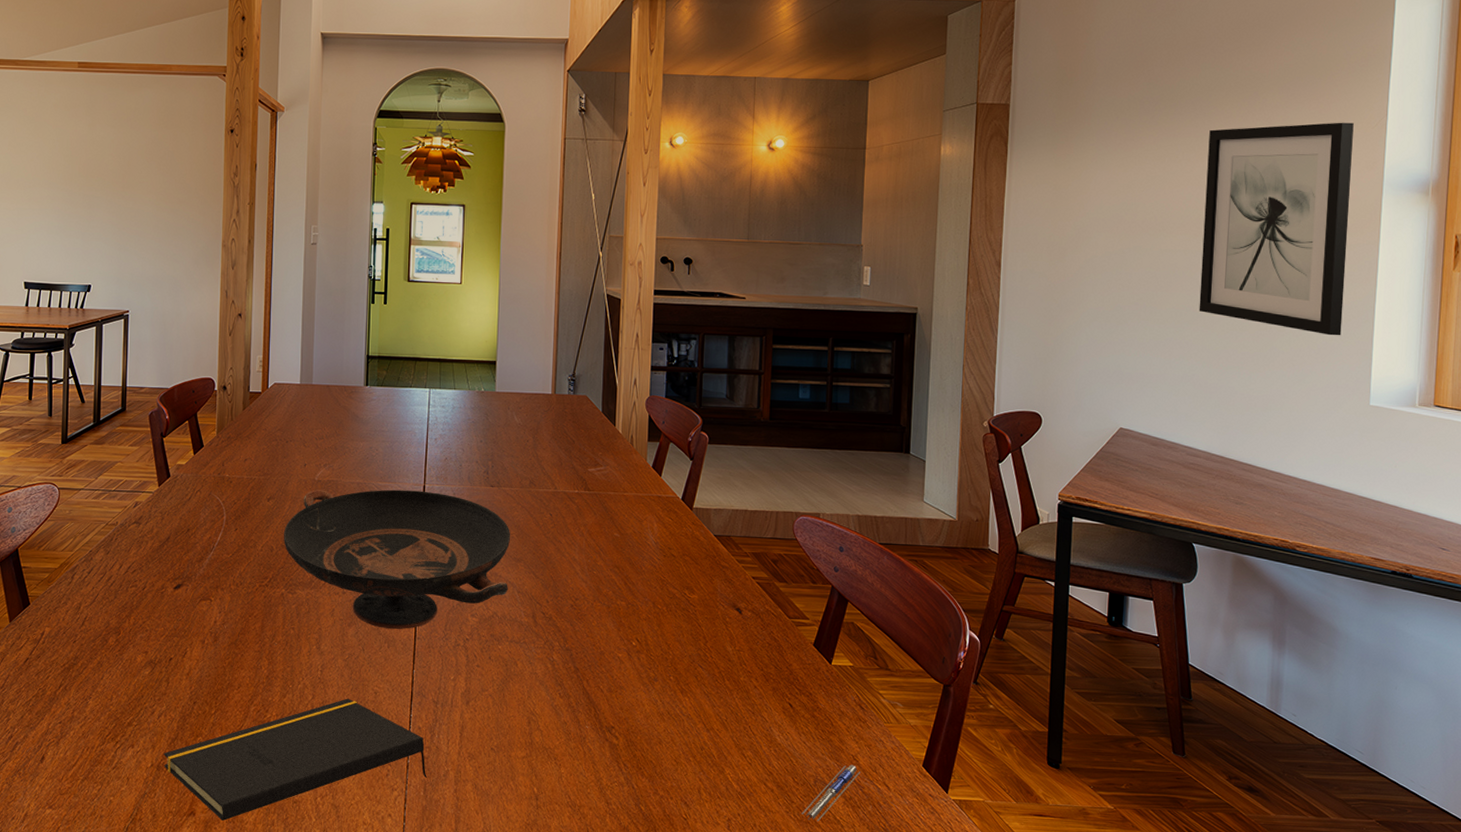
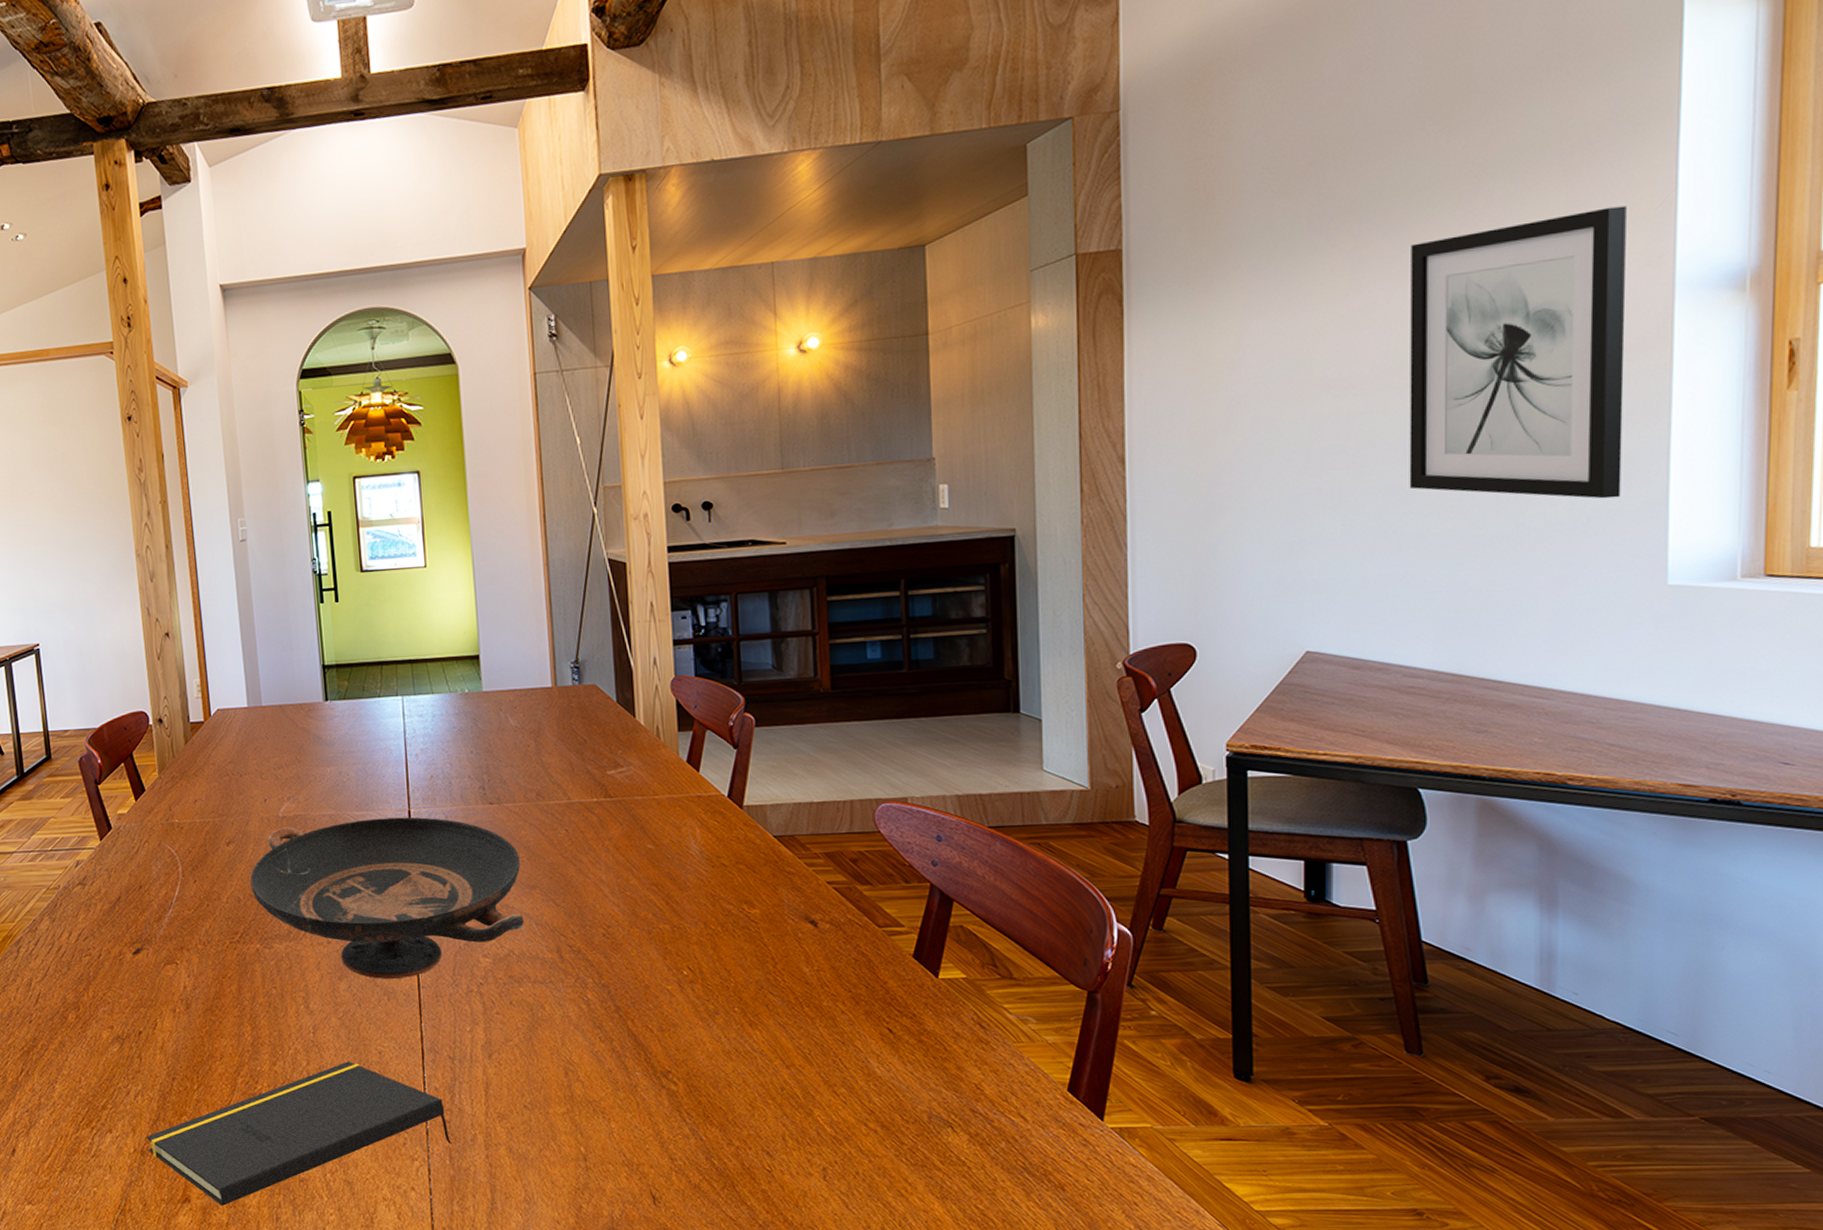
pen: present [801,764,861,822] -> none [915,1095,988,1165]

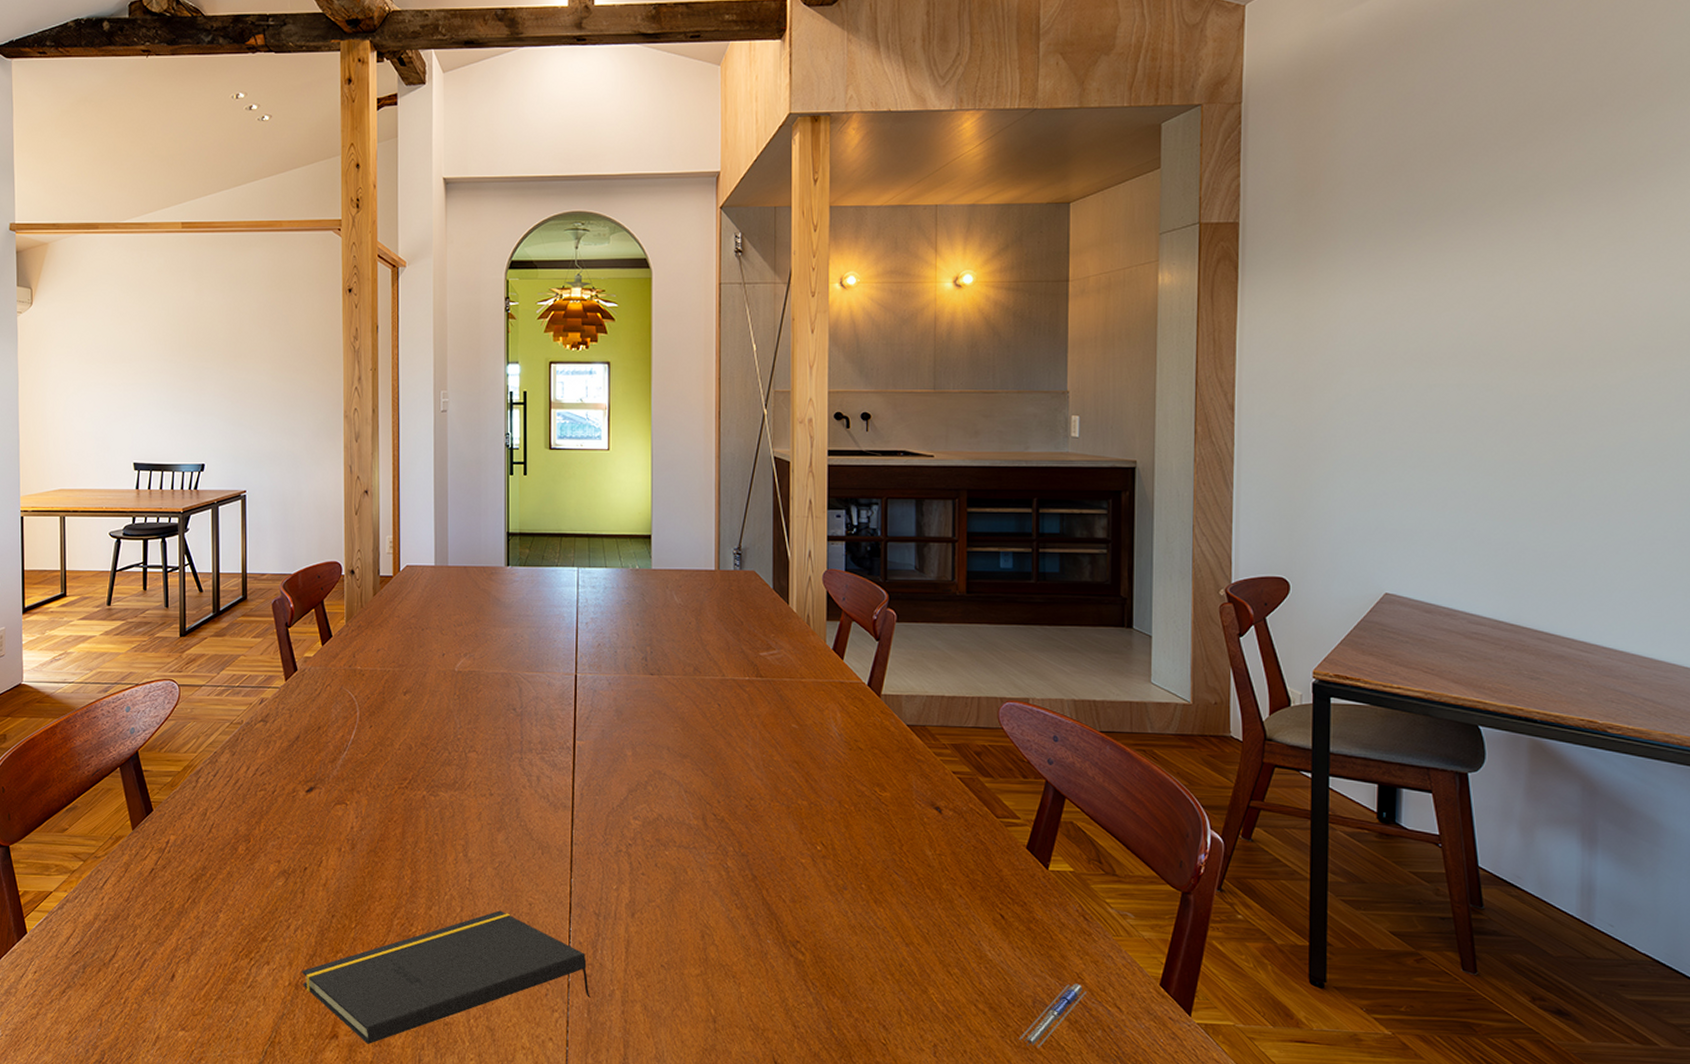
decorative bowl: present [250,817,524,980] -> none [423,680,675,835]
pen: none [915,1095,988,1165] -> present [1018,983,1088,1048]
wall art: present [1409,205,1627,499] -> none [1477,226,1665,479]

